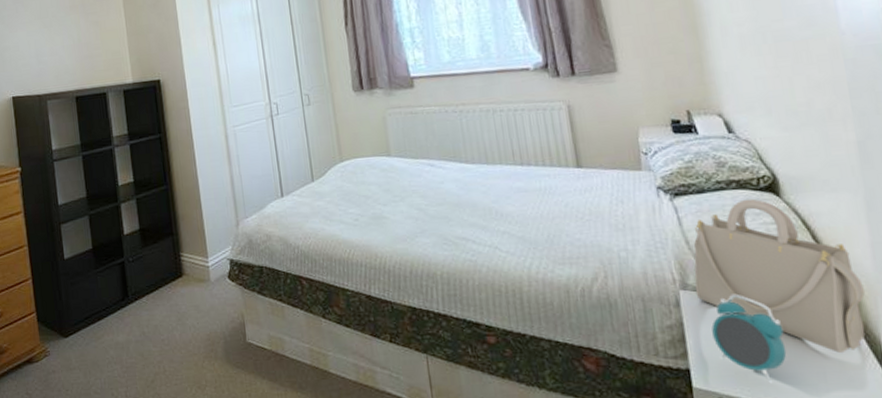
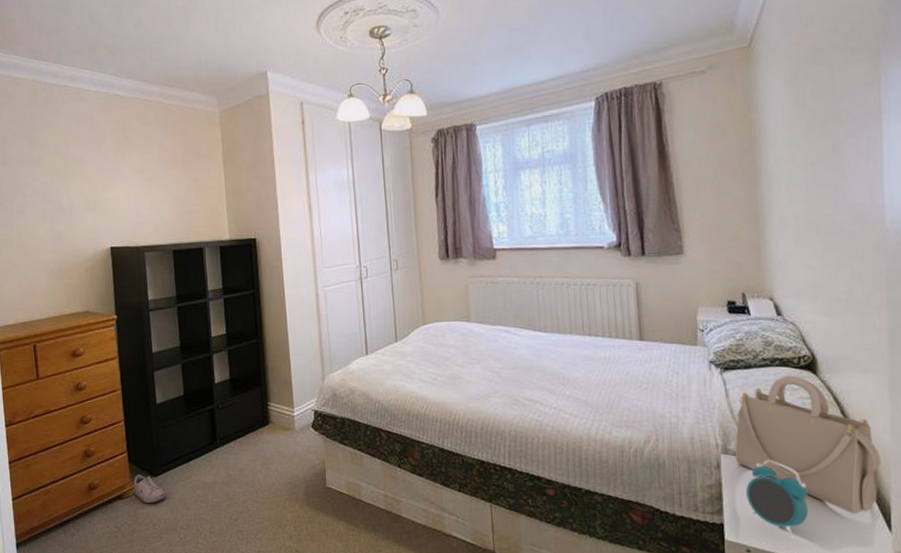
shoe: none [43,336,78,368] -> present [133,474,166,504]

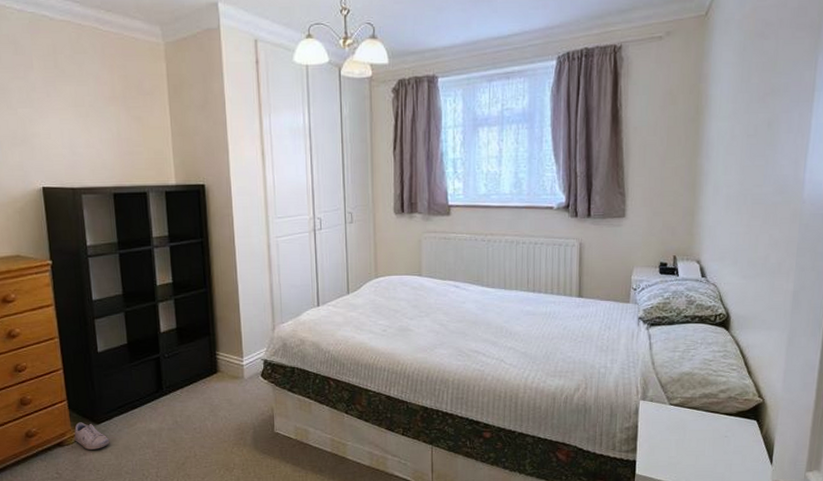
handbag: present [734,375,881,515] -> none [651,331,772,451]
alarm clock: present [746,460,809,539] -> none [658,405,709,472]

